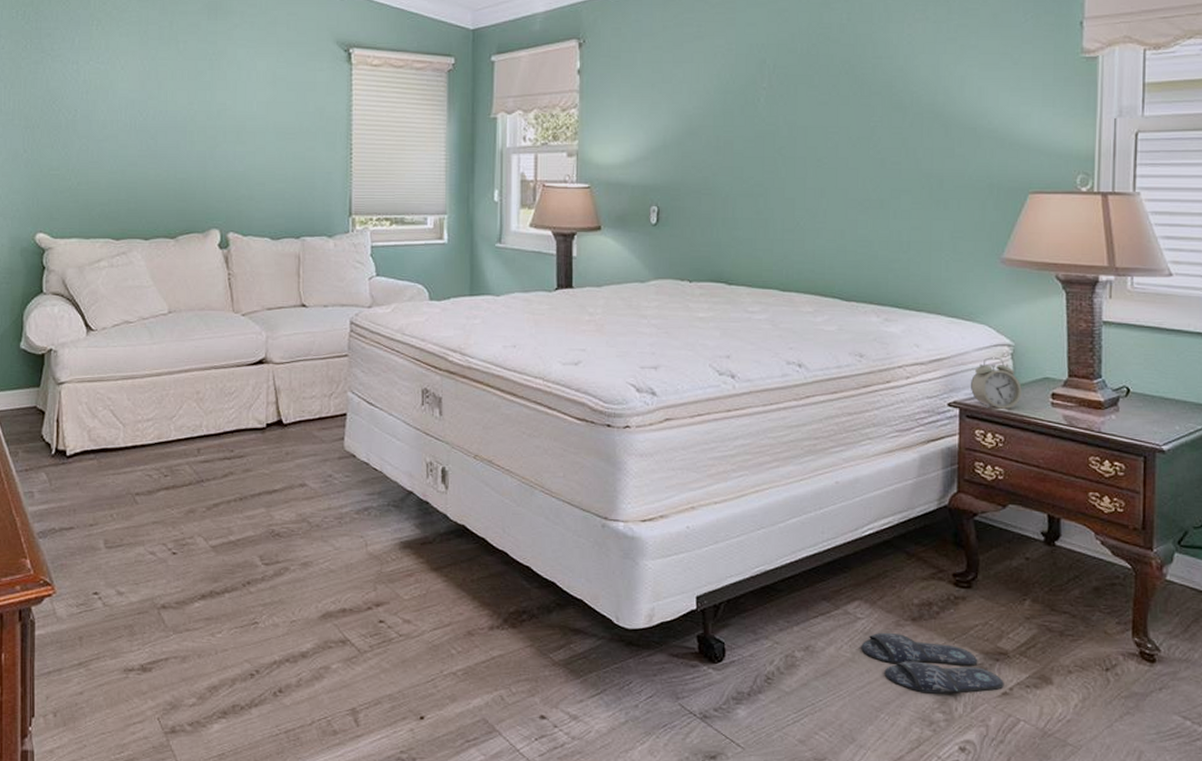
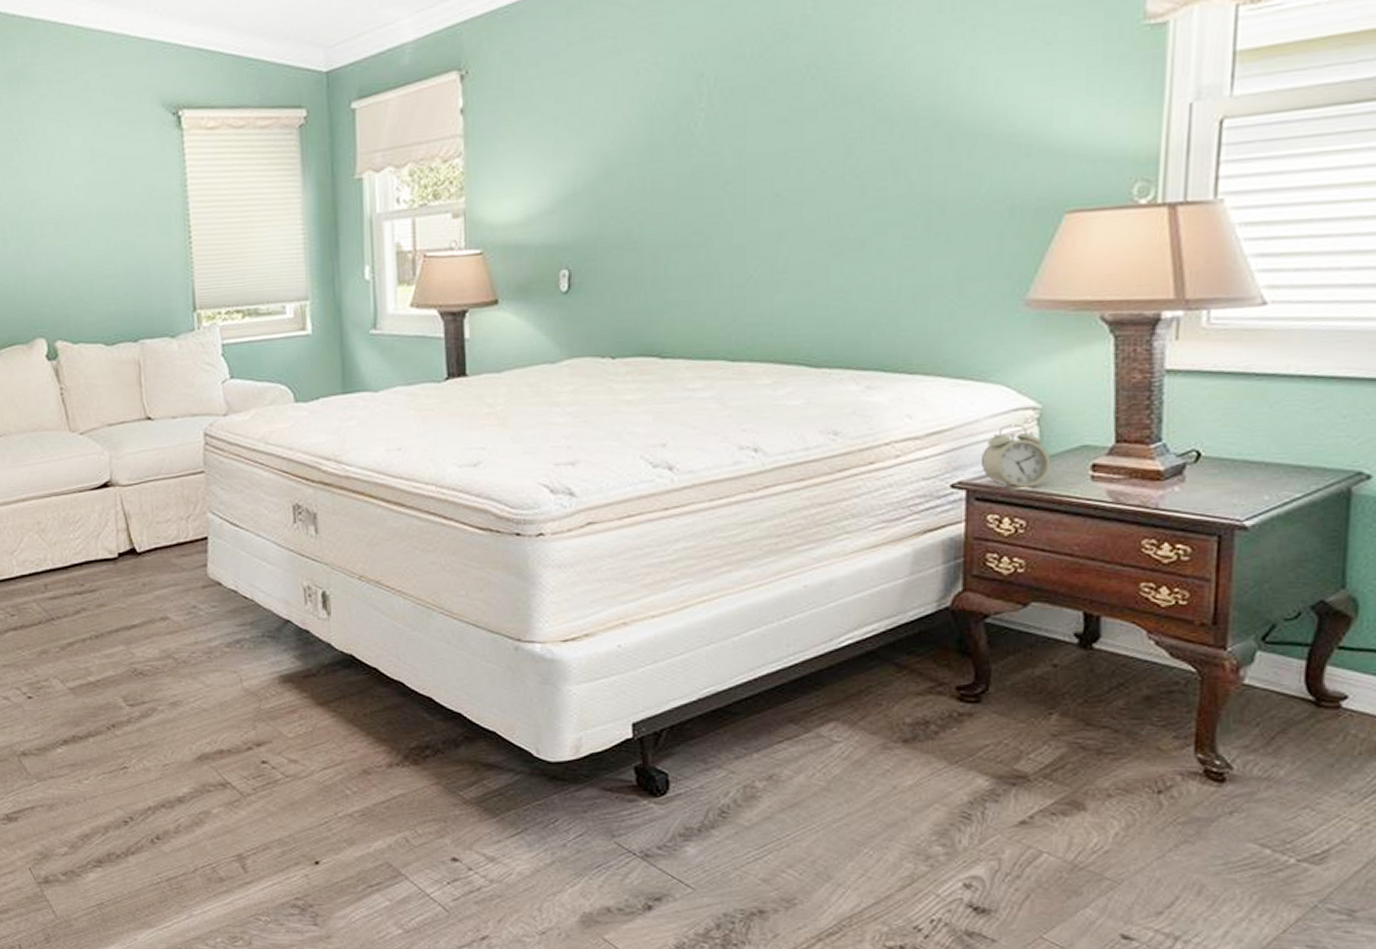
slippers: present [861,633,1004,694] -> none [838,758,1023,825]

